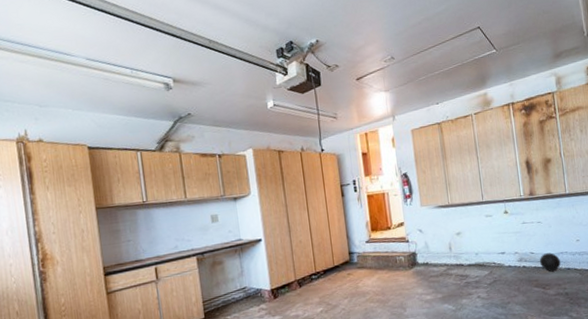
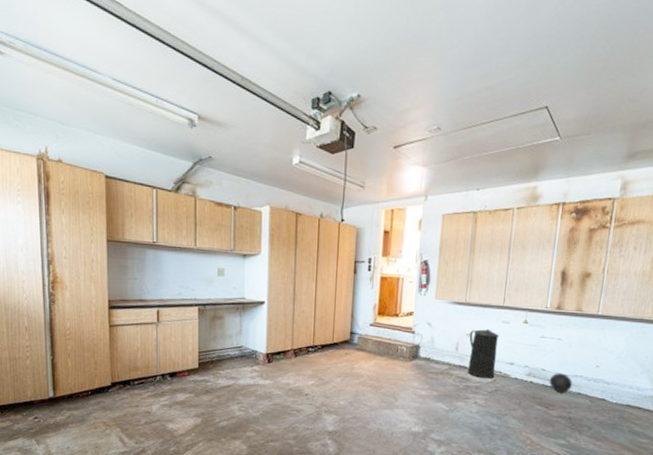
trash can: none [459,225,490,273] -> present [468,328,499,379]

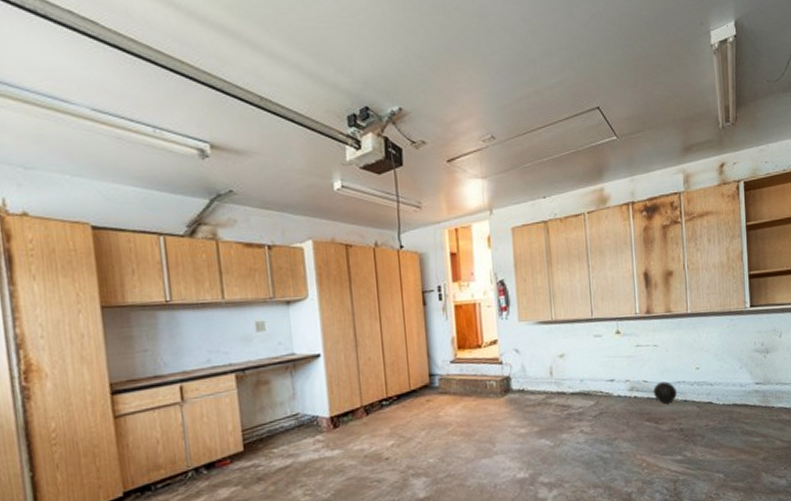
trash can: present [468,328,499,379] -> none [562,346,597,403]

